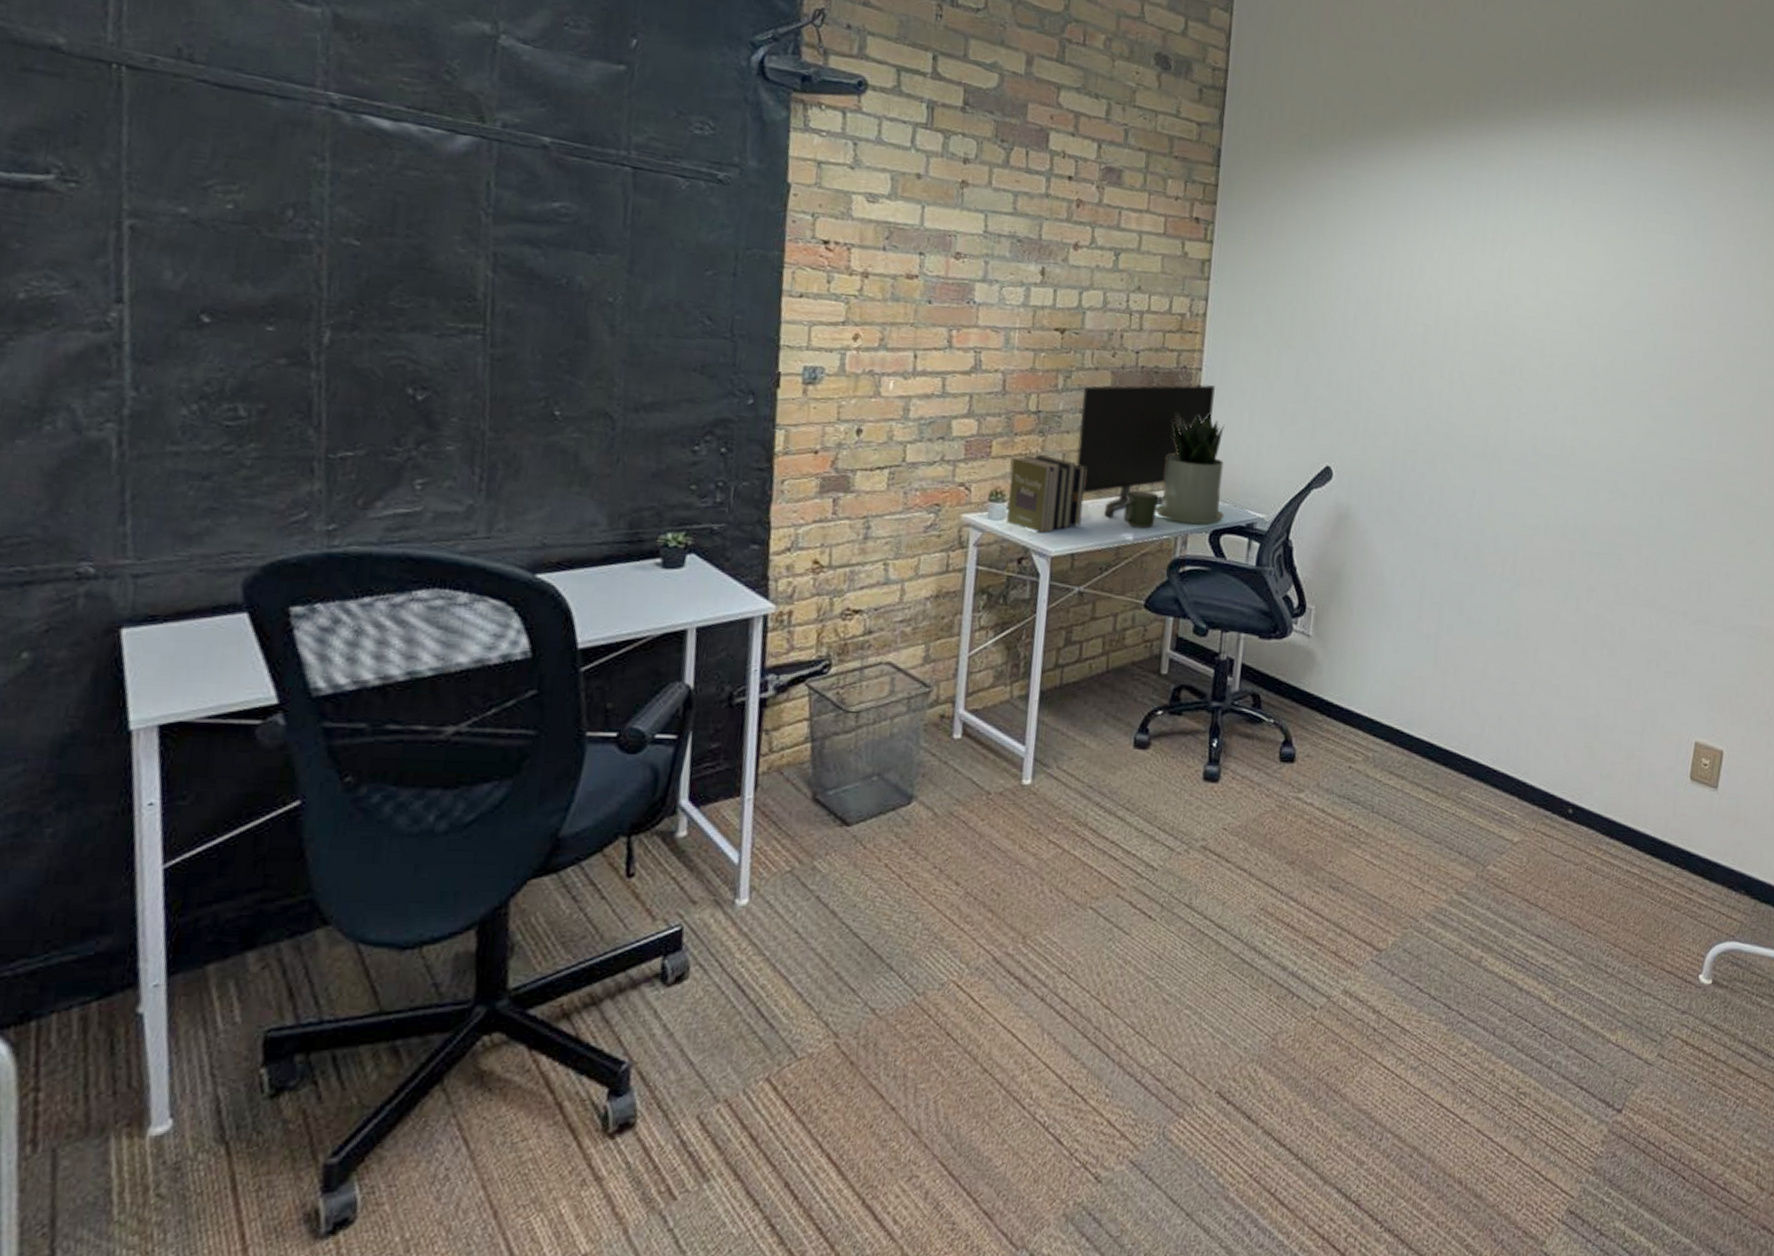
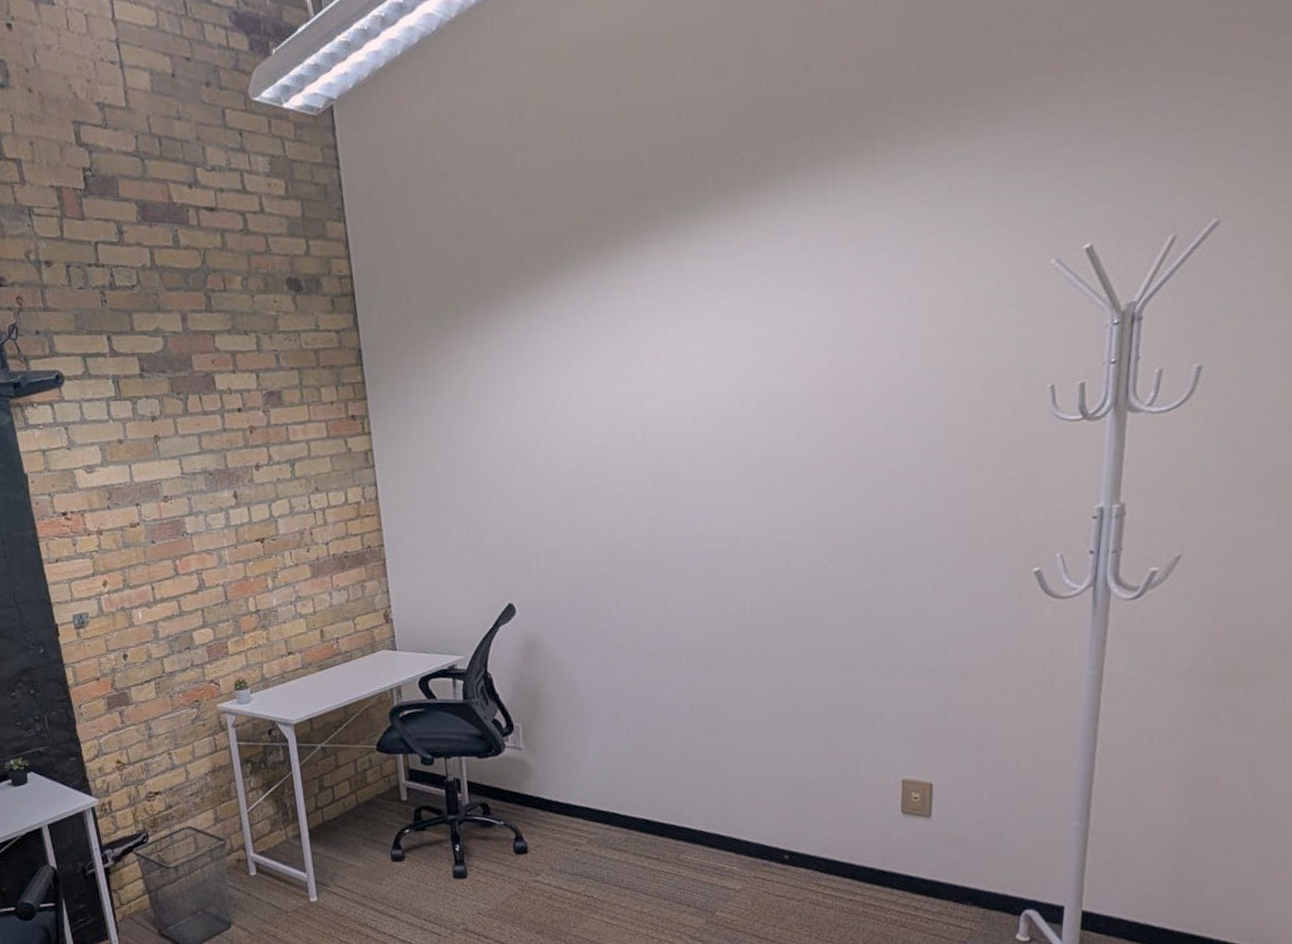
books: present [1007,455,1087,533] -> none [246,644,312,708]
computer monitor: present [1076,384,1215,519] -> none [290,556,401,685]
mug: present [1123,490,1158,529] -> none [343,656,371,688]
planter: present [1155,413,1225,525] -> none [368,581,429,677]

